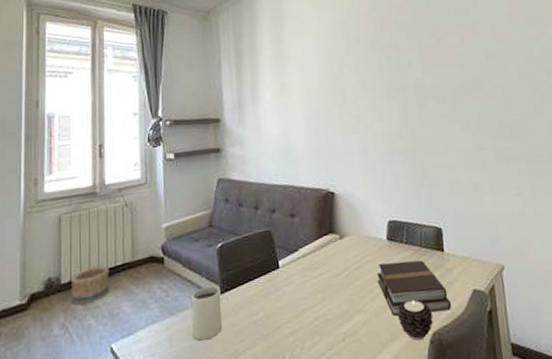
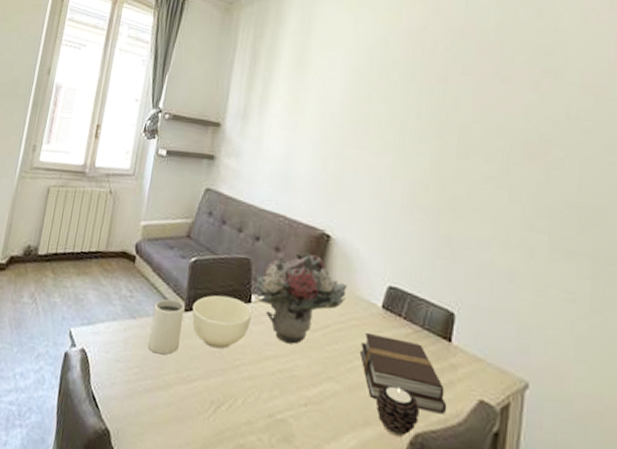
basket: present [70,266,110,305] -> none [44,246,83,281]
bowl: none [227,268,283,319] -> present [192,295,253,349]
flower arrangement: none [279,210,357,294] -> present [253,251,347,344]

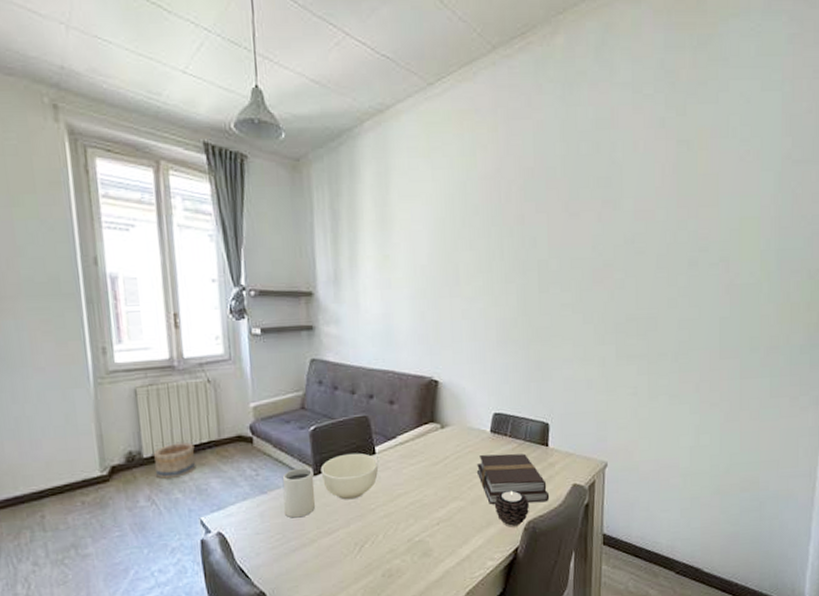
basket: none [44,246,83,281] -> present [153,442,195,479]
flower arrangement: present [253,251,347,344] -> none [375,398,459,480]

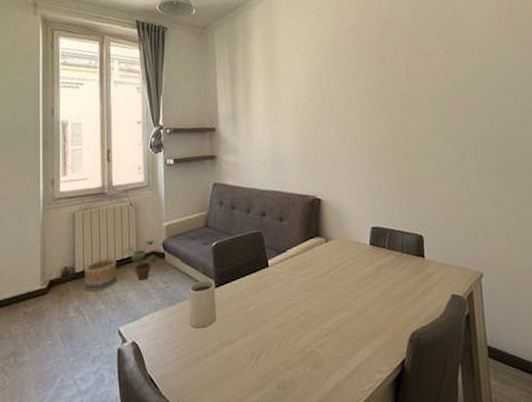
potted plant: none [201,423,244,468] -> present [123,241,157,281]
bowl: present [320,453,379,500] -> none [221,266,272,311]
book: present [477,453,550,504] -> none [360,265,431,315]
candle: present [494,490,529,528] -> none [378,301,412,339]

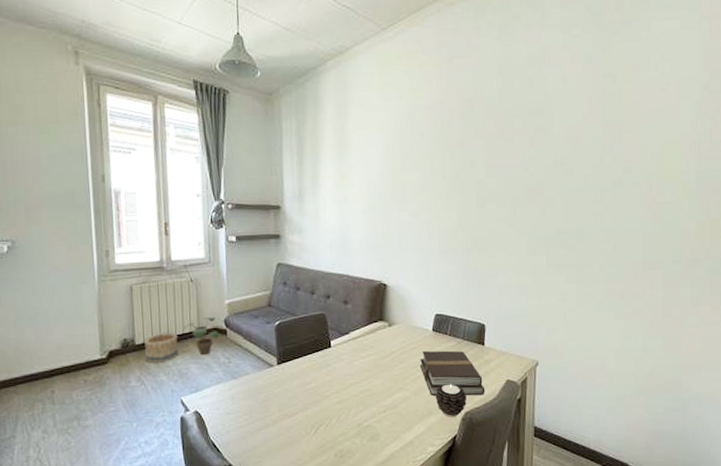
mug: present [188,280,217,329] -> none [250,357,278,401]
book: none [360,265,431,315] -> present [420,350,485,396]
candle: none [378,301,412,339] -> present [435,384,467,417]

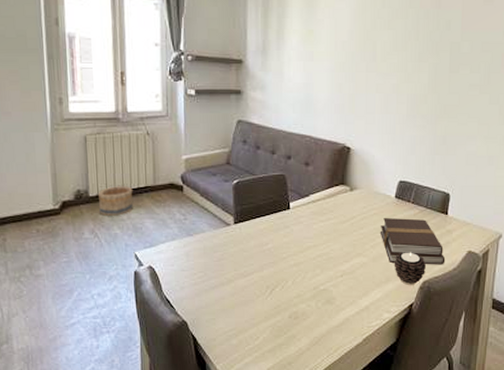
potted plant: present [184,317,219,356] -> none [139,173,175,211]

